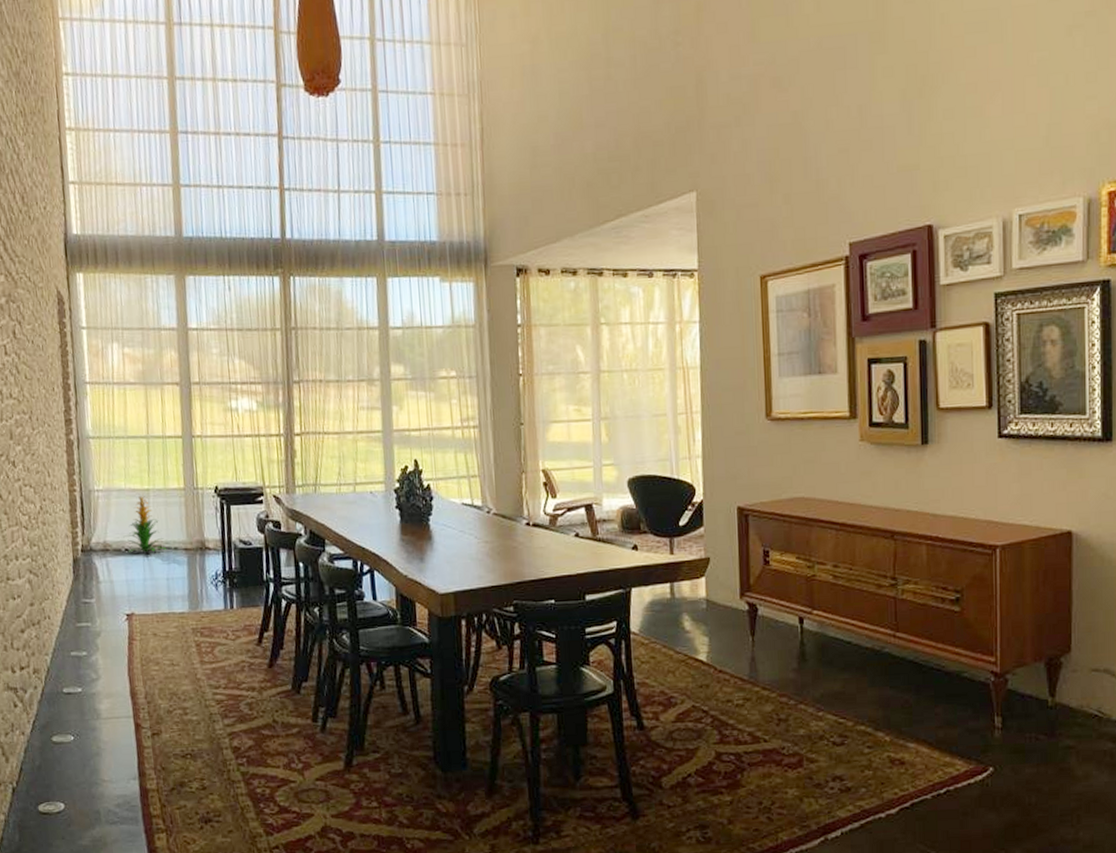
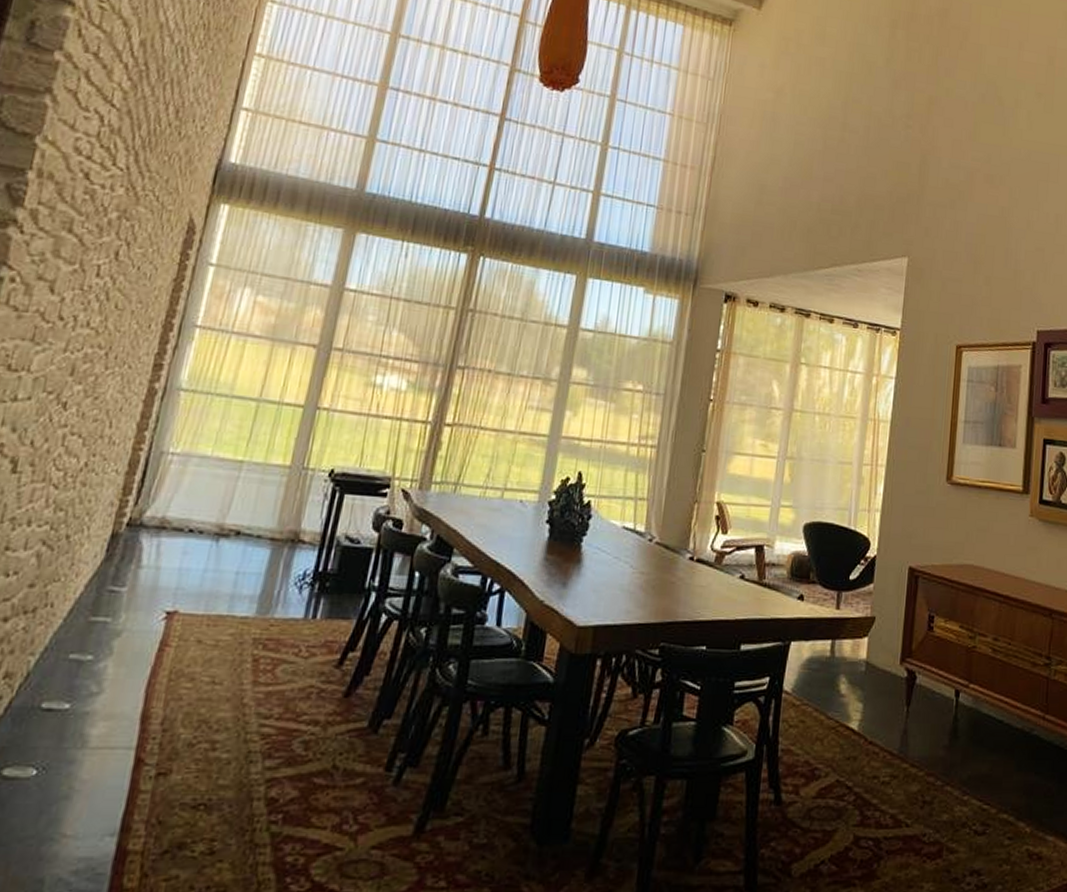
indoor plant: present [123,493,167,552] -> none [191,464,247,538]

